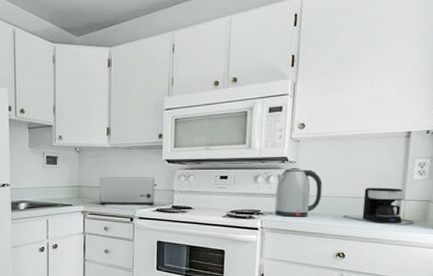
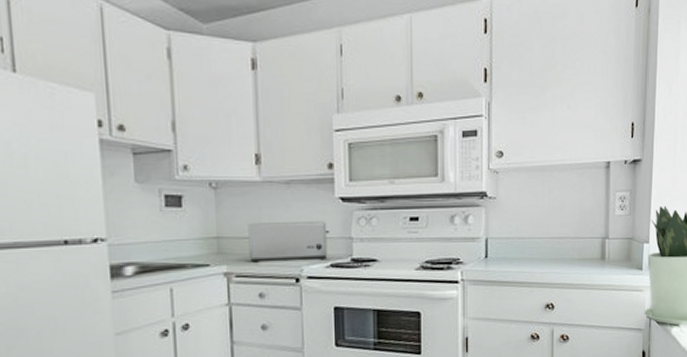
kettle: present [274,168,323,217] -> none [475,205,526,265]
coffee maker: present [343,187,414,225] -> none [549,225,618,268]

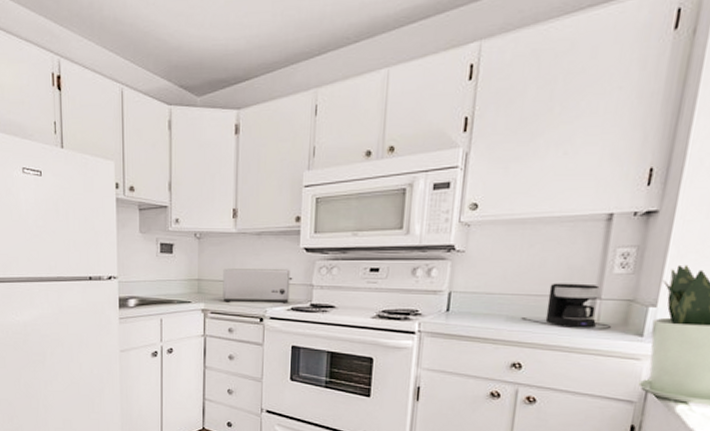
coffee maker: none [549,225,618,268] -> present [521,283,611,330]

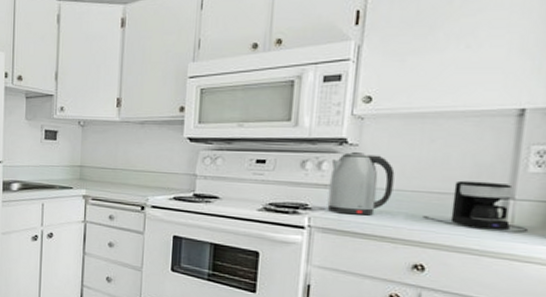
toaster: present [223,268,293,304] -> none [104,156,176,193]
kettle: none [435,259,497,319] -> present [327,152,395,216]

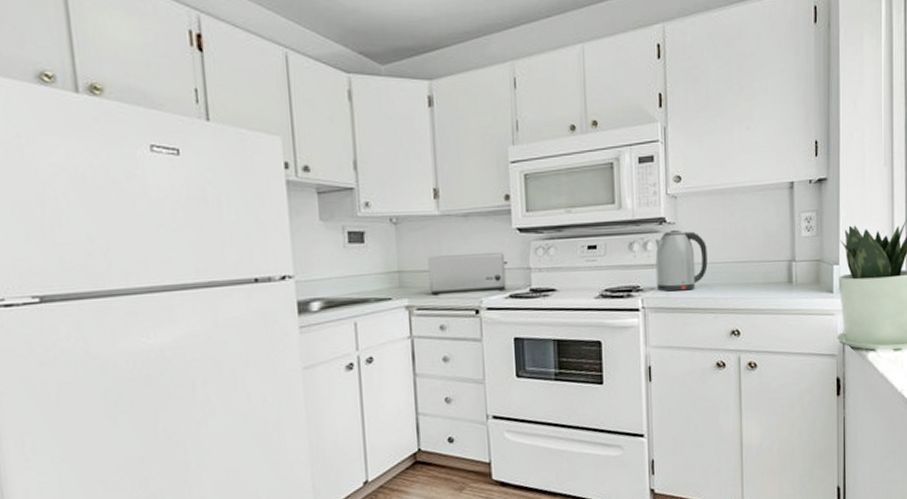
toaster: none [104,156,176,193] -> present [428,251,508,296]
coffee maker: present [422,180,527,233] -> none [733,247,807,292]

